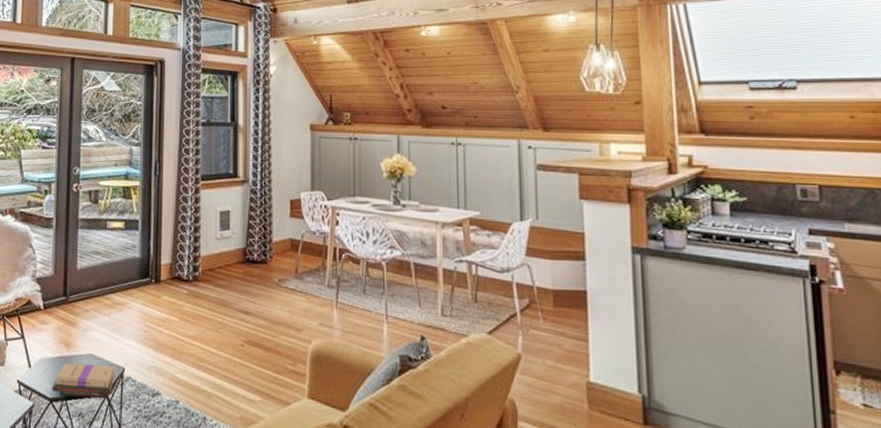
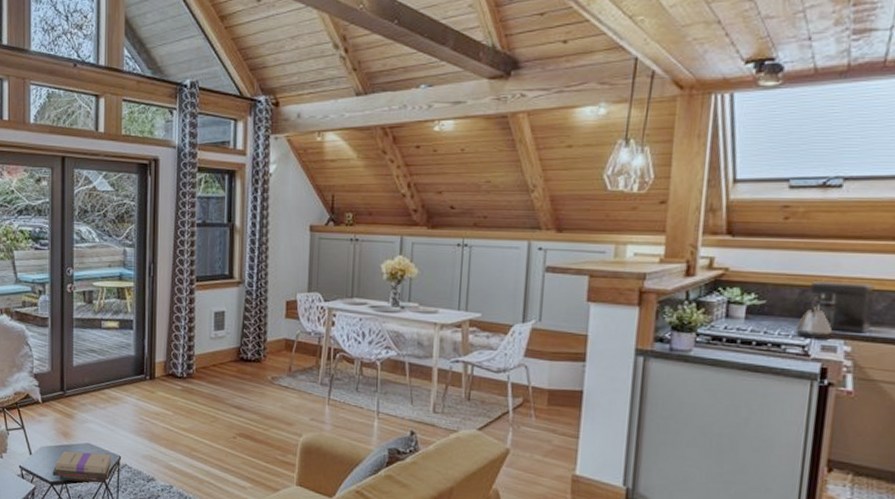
kettle: none [779,193,814,237] -> present [795,296,833,341]
coffee maker: none [781,178,849,231] -> present [801,281,875,335]

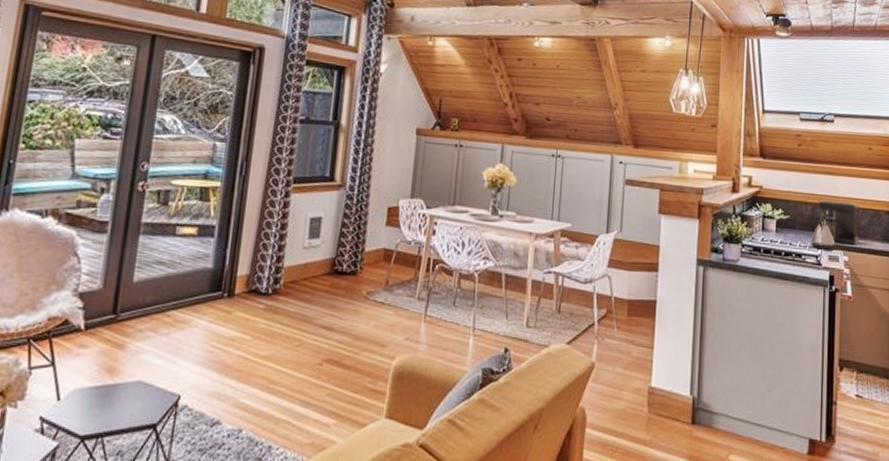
books: present [52,450,112,484] -> none [85,392,169,434]

